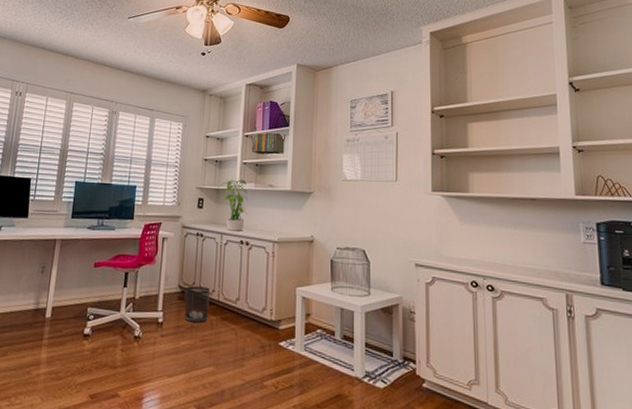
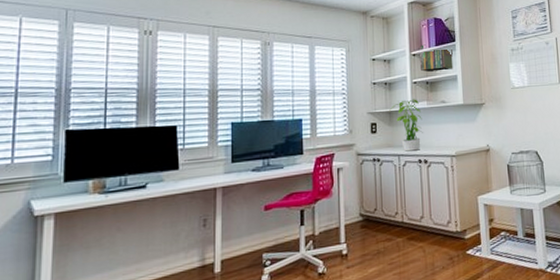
waste bin: present [184,286,210,323] -> none [367,211,394,249]

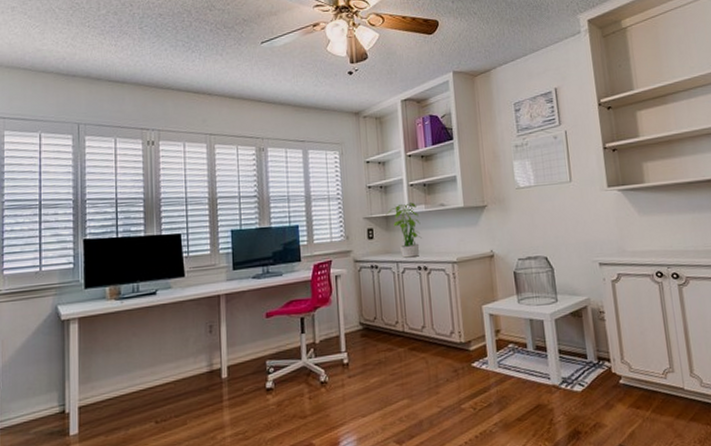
books: present [420,44,454,73] -> none [415,144,452,174]

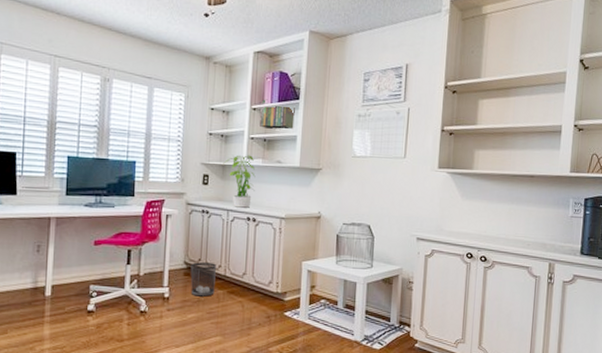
waste bin: none [366,320,395,358] -> present [190,262,216,297]
books: none [415,144,452,174] -> present [260,99,295,130]

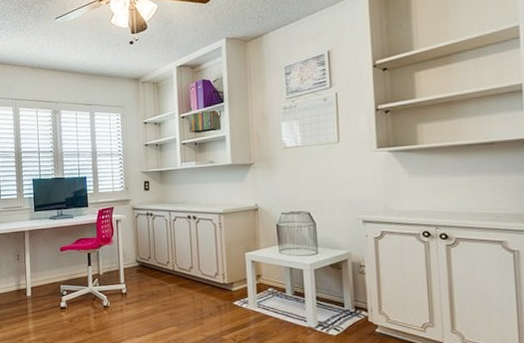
waste bin: present [190,262,216,297] -> none [142,260,166,291]
potted plant: present [223,155,256,208] -> none [160,159,192,208]

